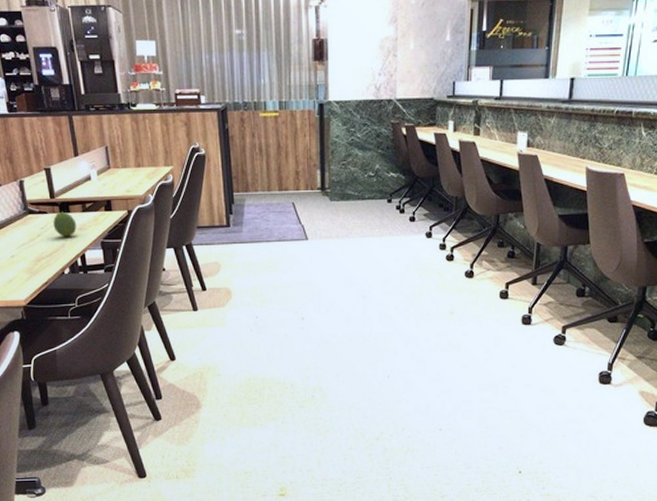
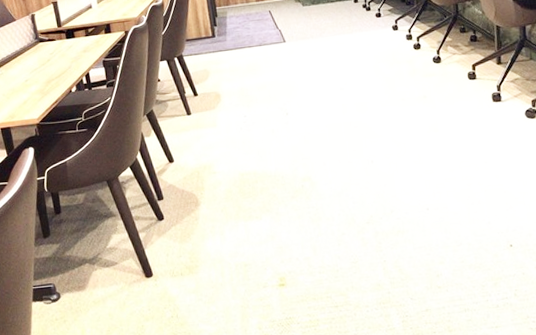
fruit: present [53,211,77,237] -> none [61,37,81,60]

